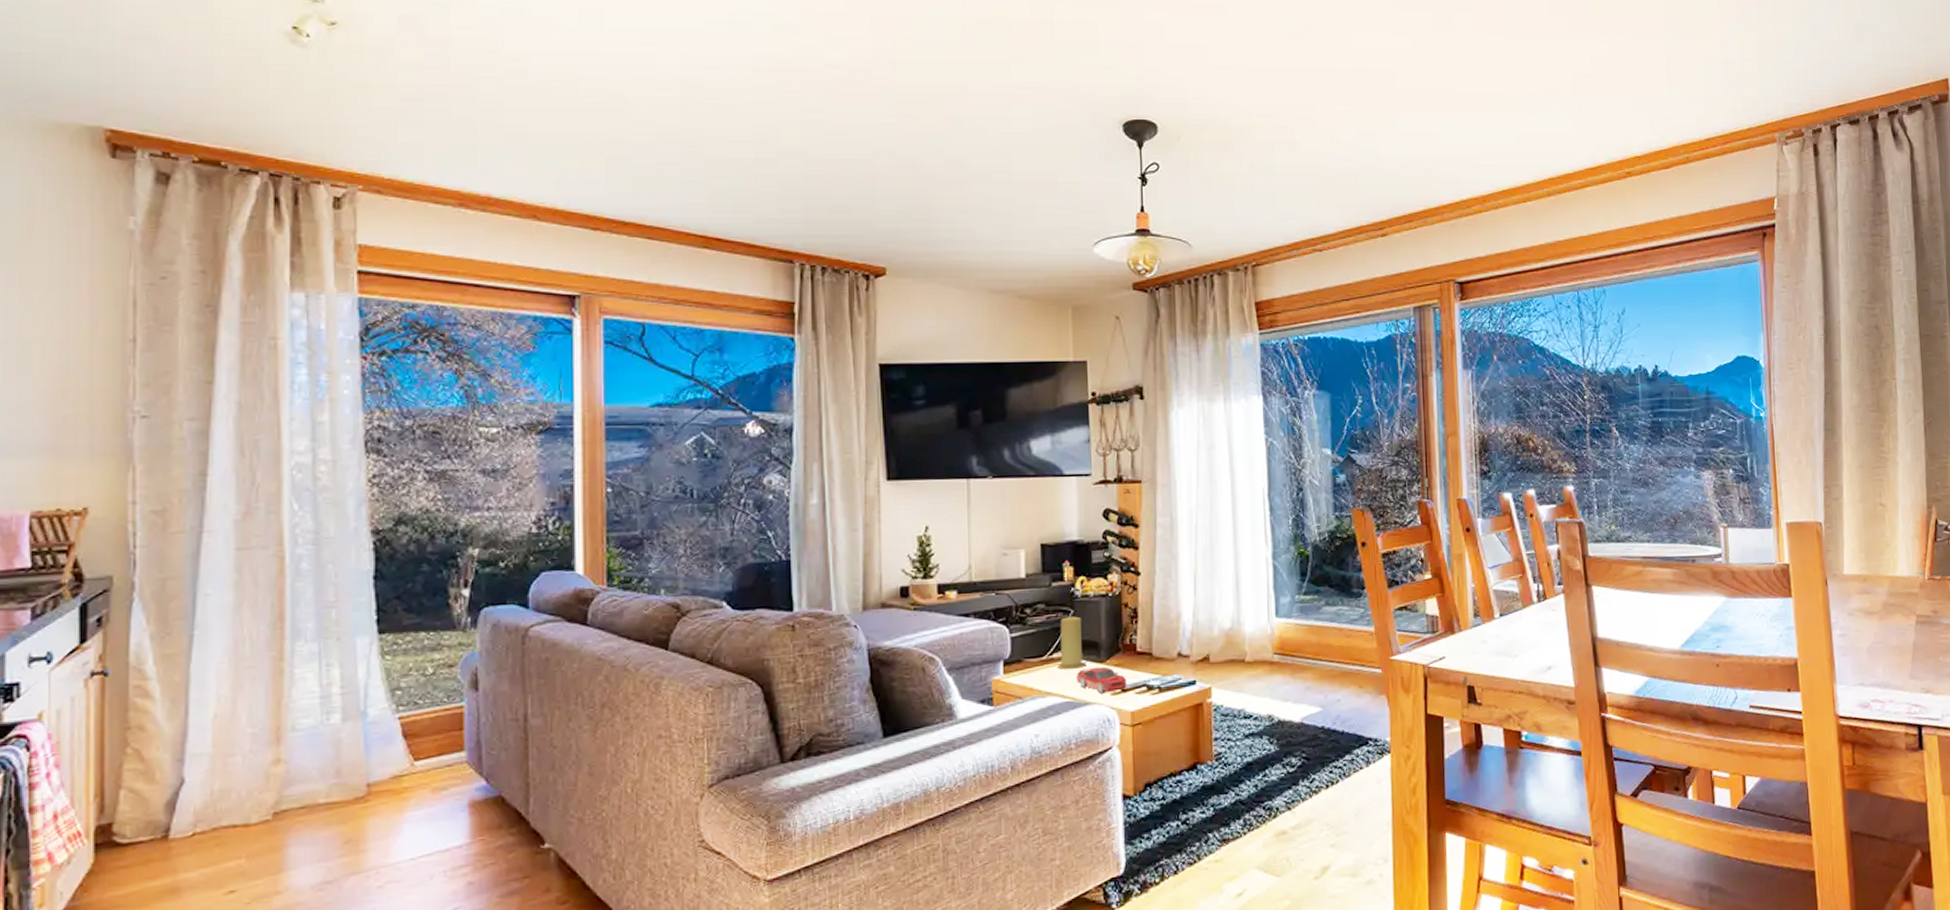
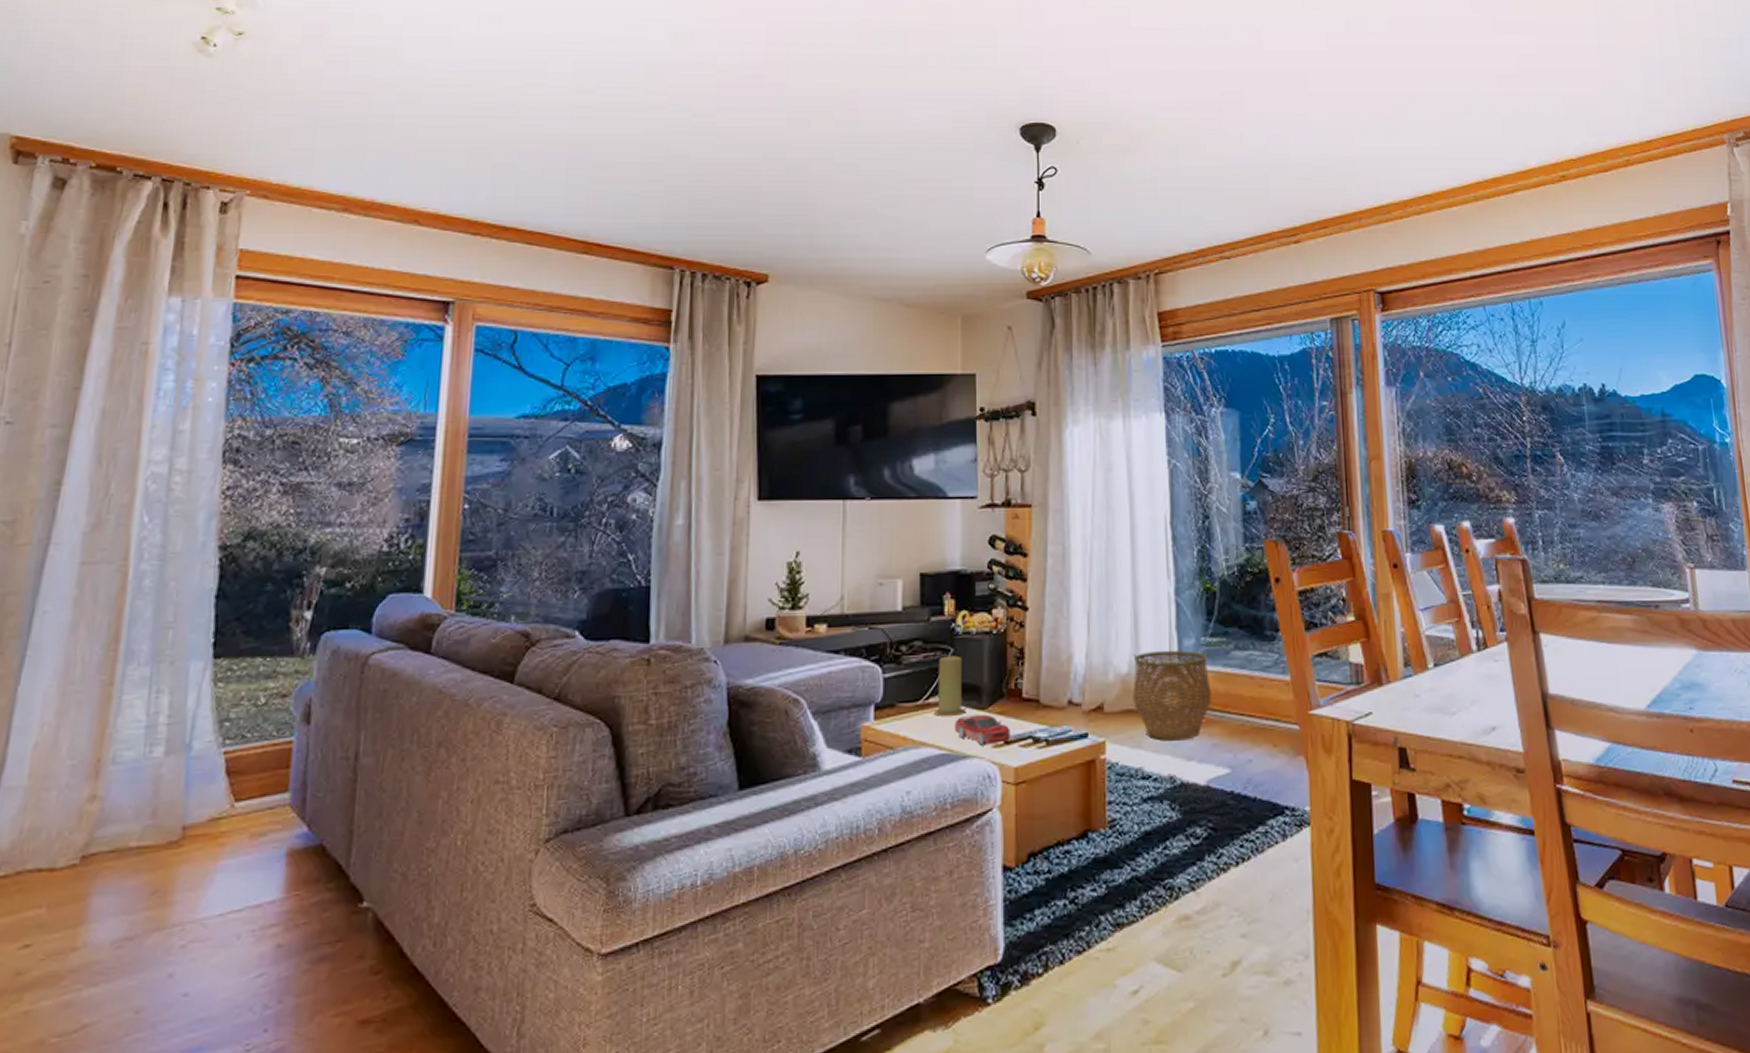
basket: none [1235,607,1305,686] -> present [1132,650,1212,741]

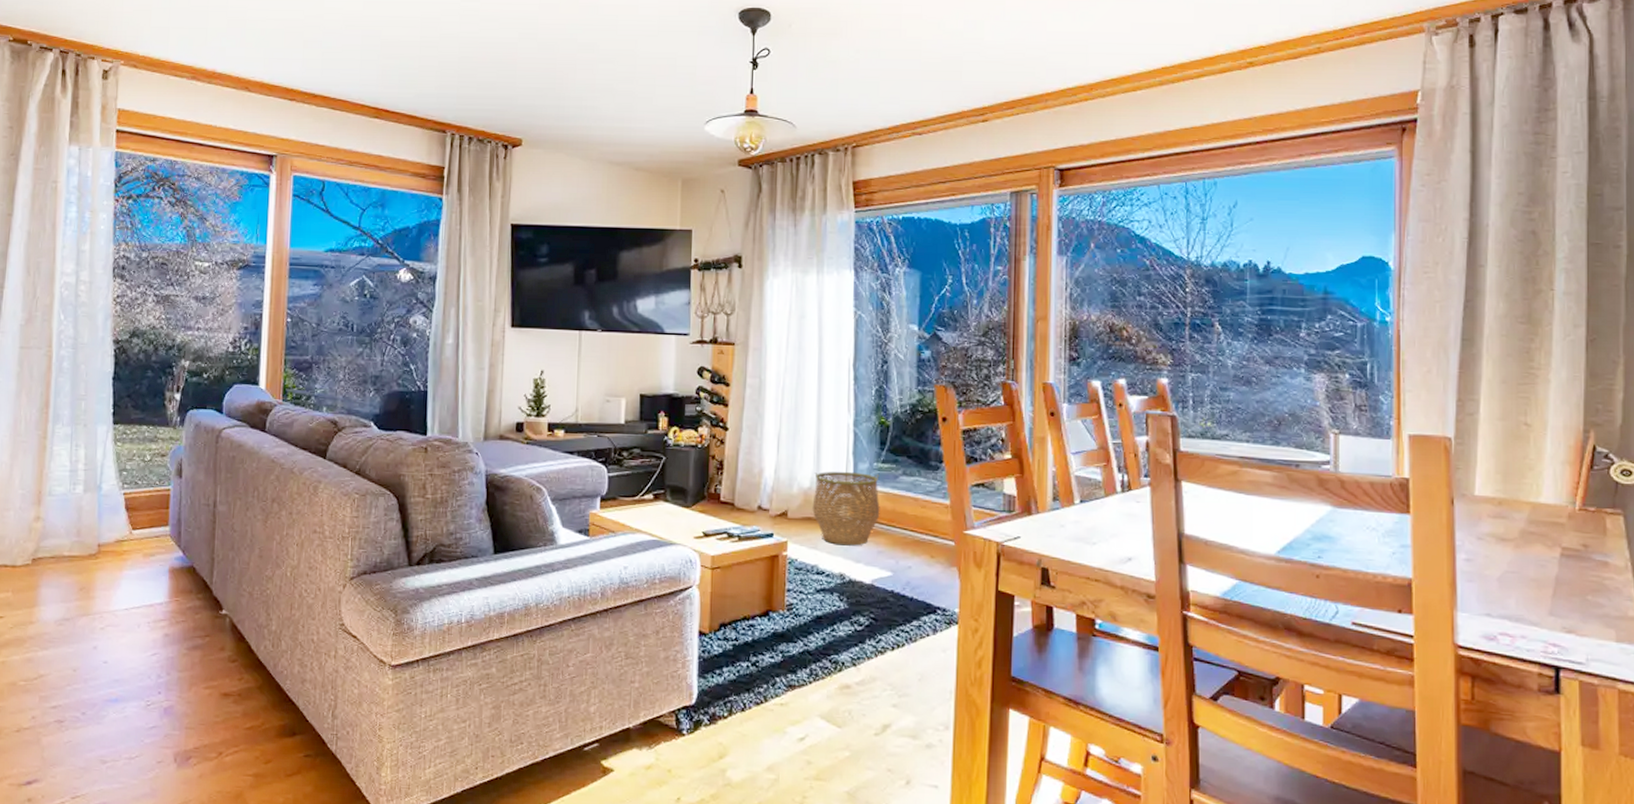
candle: present [933,655,965,716] -> none [647,462,673,511]
toy car: present [954,714,1010,746] -> none [663,511,709,536]

